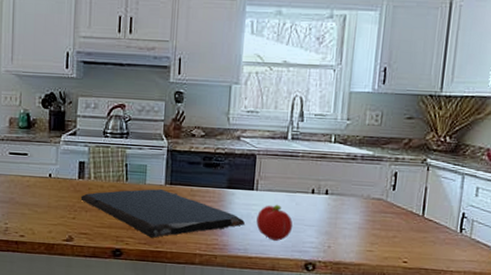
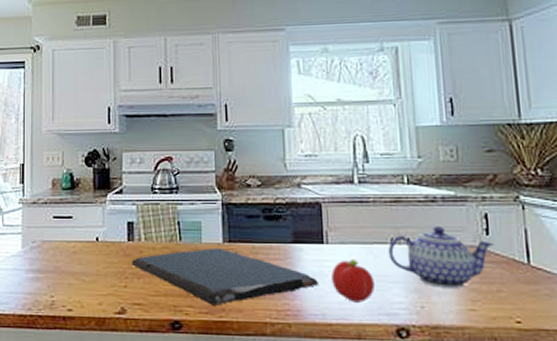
teapot: none [307,180,399,233] -> present [388,226,495,288]

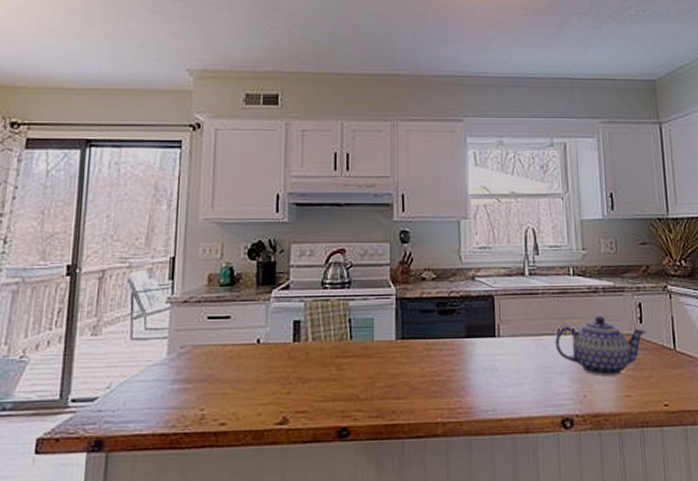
cutting board: present [131,248,320,305] -> none [296,346,491,408]
fruit: present [331,258,376,303] -> none [502,351,543,396]

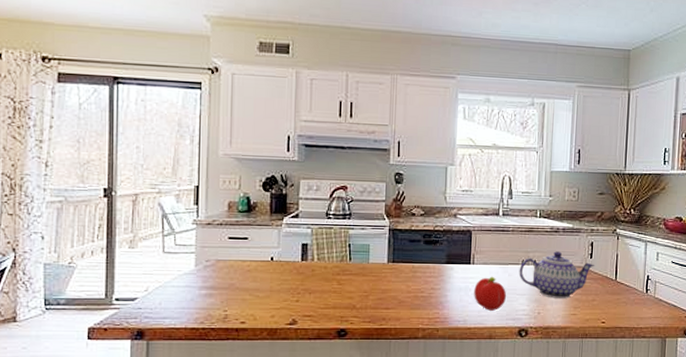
fruit: none [502,351,543,396] -> present [474,276,507,311]

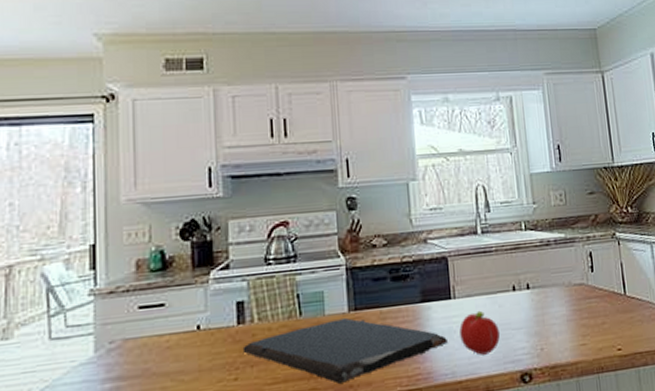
cutting board: none [304,268,464,315] -> present [242,318,449,384]
teapot: present [519,251,595,299] -> none [510,268,599,328]

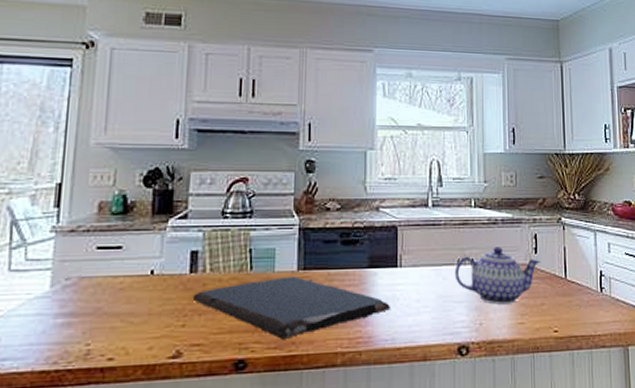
fruit: present [459,310,501,355] -> none [403,281,442,324]
teapot: none [510,268,599,328] -> present [454,246,541,305]

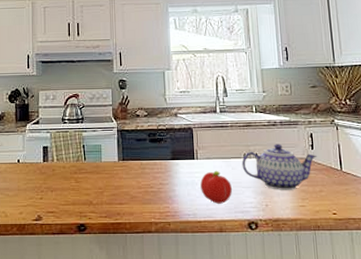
cutting board: present [192,277,391,339] -> none [46,166,192,211]
fruit: none [403,281,442,324] -> present [200,170,233,204]

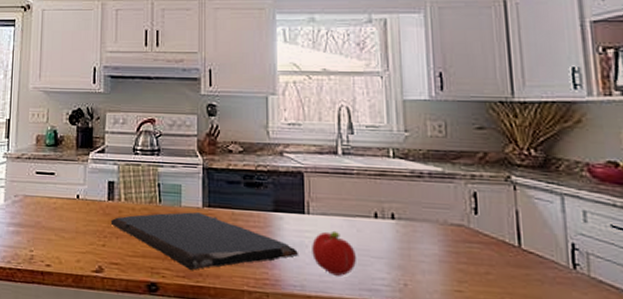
cutting board: none [46,166,192,211] -> present [110,212,299,270]
teapot: present [241,144,318,190] -> none [371,202,484,268]

